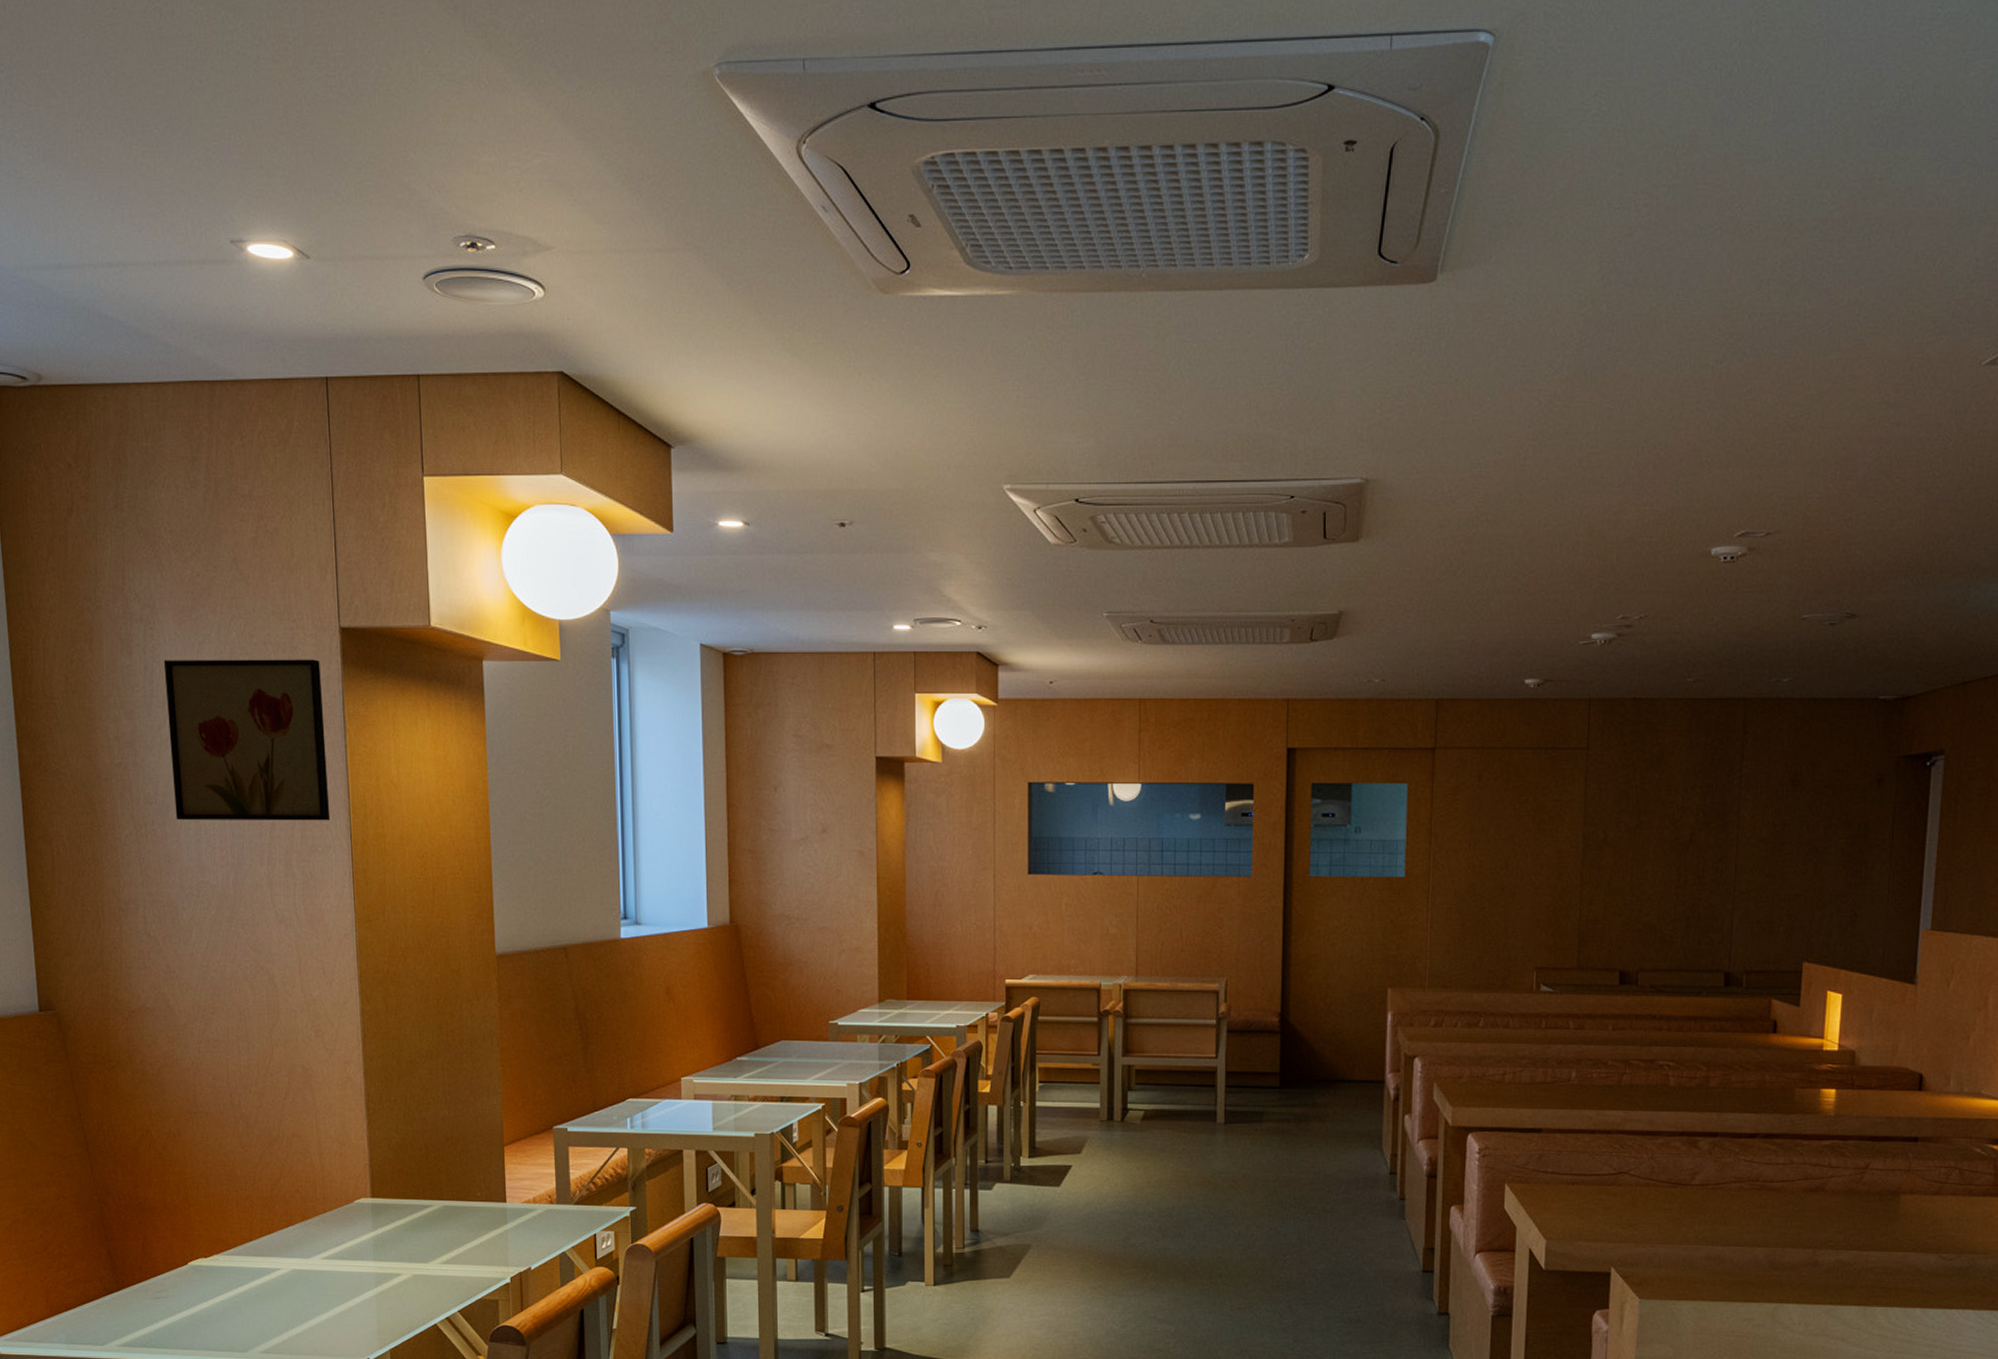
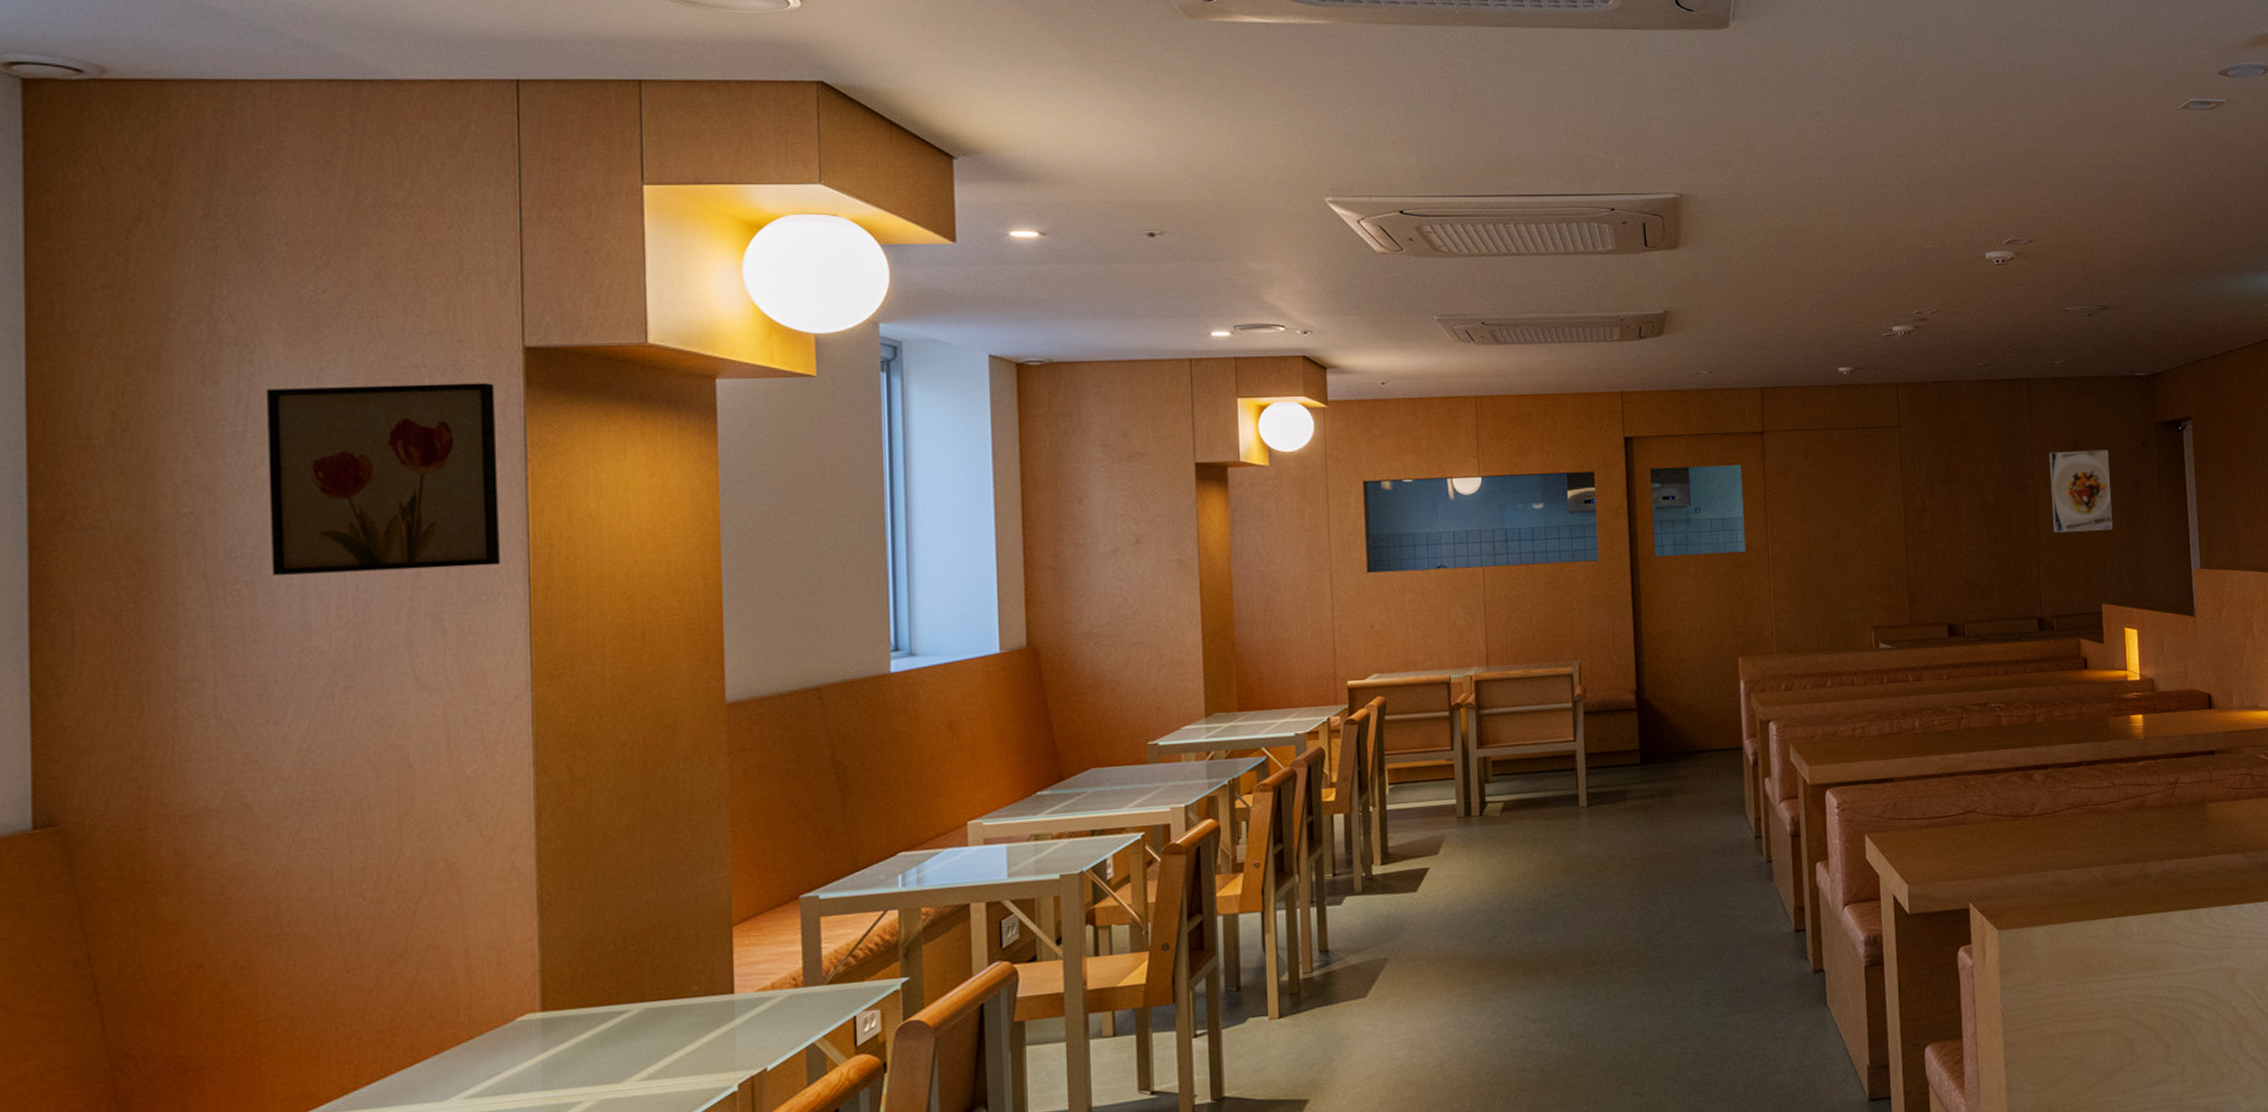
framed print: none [1755,785,1834,879] -> present [2048,449,2112,533]

